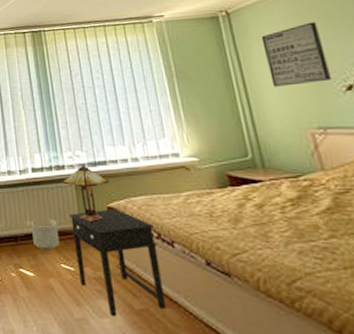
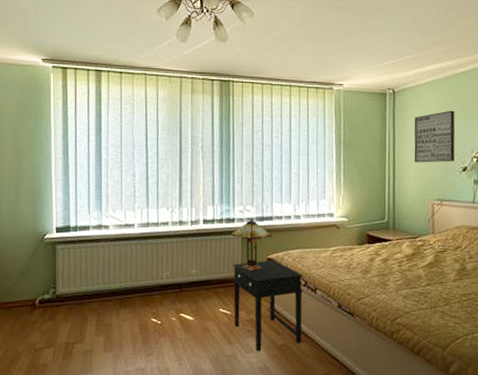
planter: present [30,218,60,250] -> none [195,267,221,297]

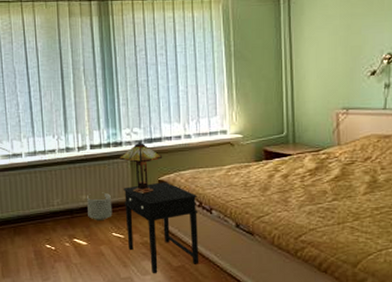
planter: none [195,267,221,297] -> present [86,192,113,221]
wall art: present [414,110,455,163] -> none [313,9,362,70]

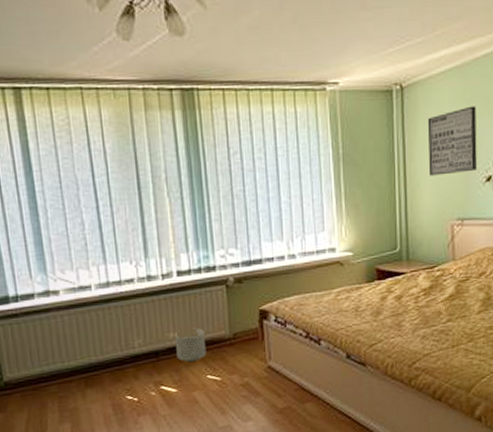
table lamp: present [120,141,163,194] -> none [213,265,264,327]
side table: present [123,182,199,273] -> none [218,311,307,418]
wall art: none [313,9,362,70] -> present [427,106,477,176]

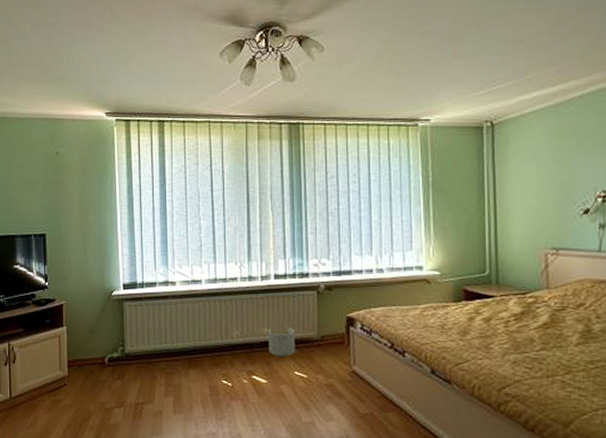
wall art: present [427,106,477,176] -> none [519,142,573,206]

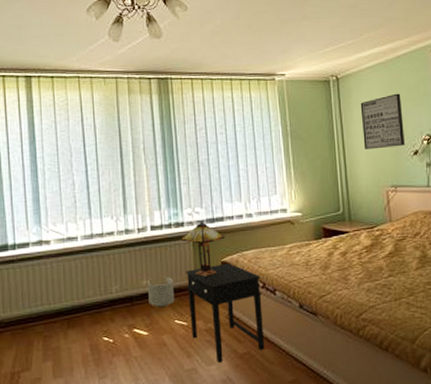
table lamp: none [305,273,352,330] -> present [181,221,225,277]
side table: none [308,319,390,420] -> present [185,263,265,362]
wall art: none [519,142,573,206] -> present [360,93,405,150]

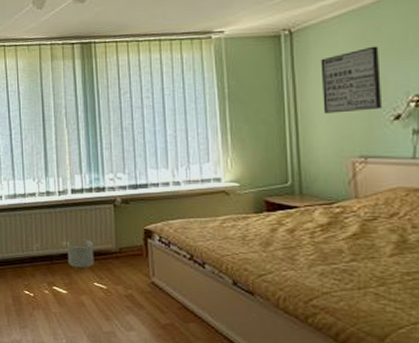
table lamp: present [181,221,225,277] -> none [102,187,149,243]
side table: present [185,263,265,362] -> none [106,231,191,330]

